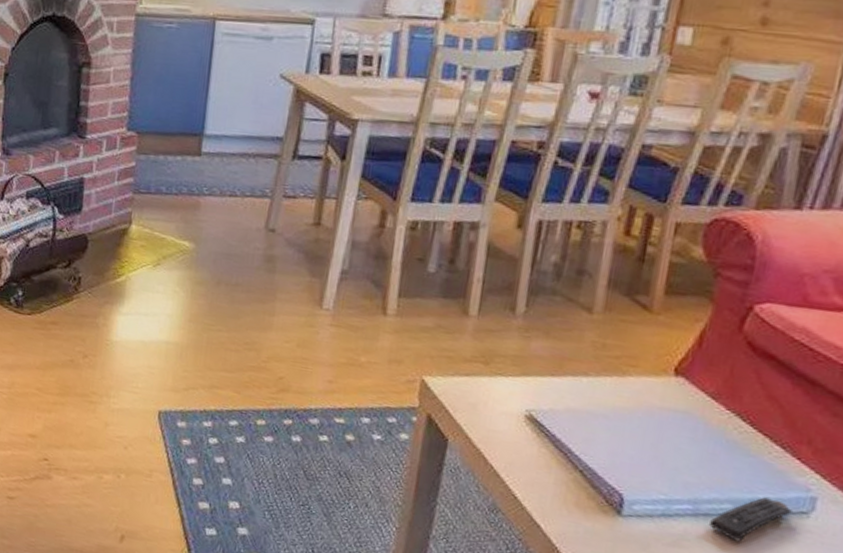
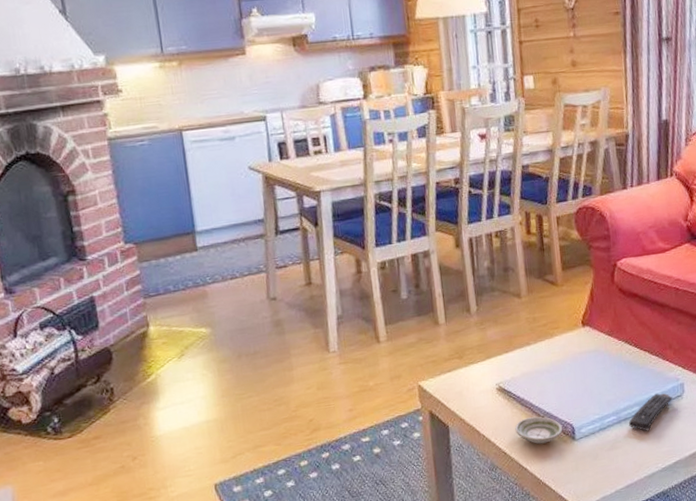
saucer: none [537,464,607,506] -> present [515,416,563,444]

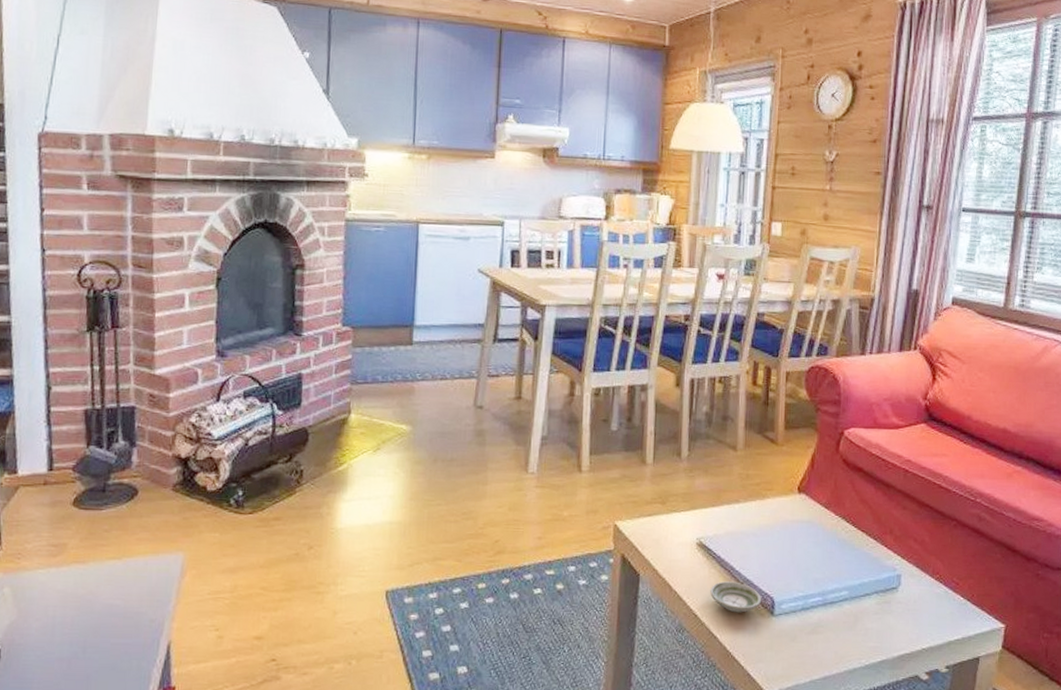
remote control: present [629,393,673,431] -> none [835,581,887,620]

